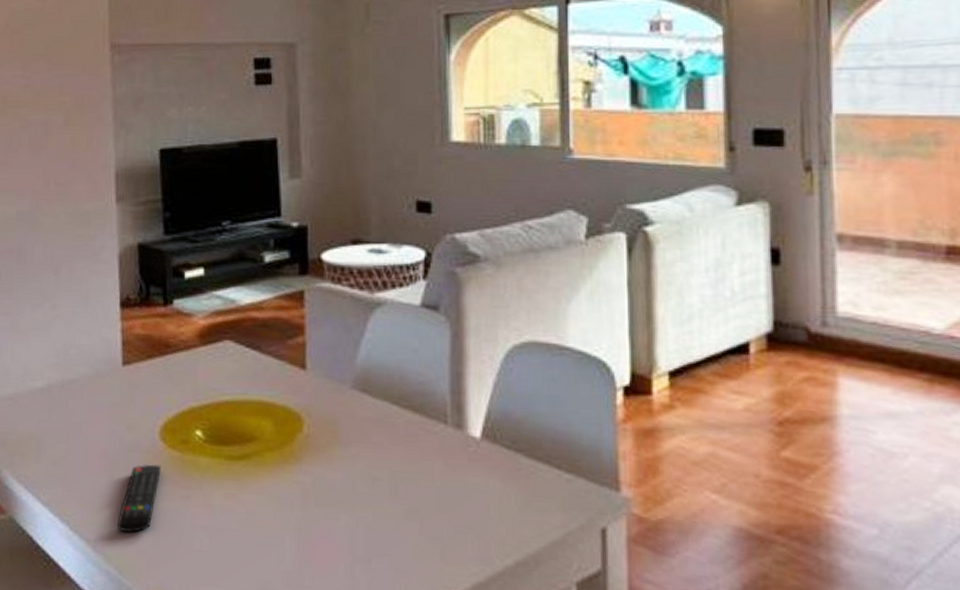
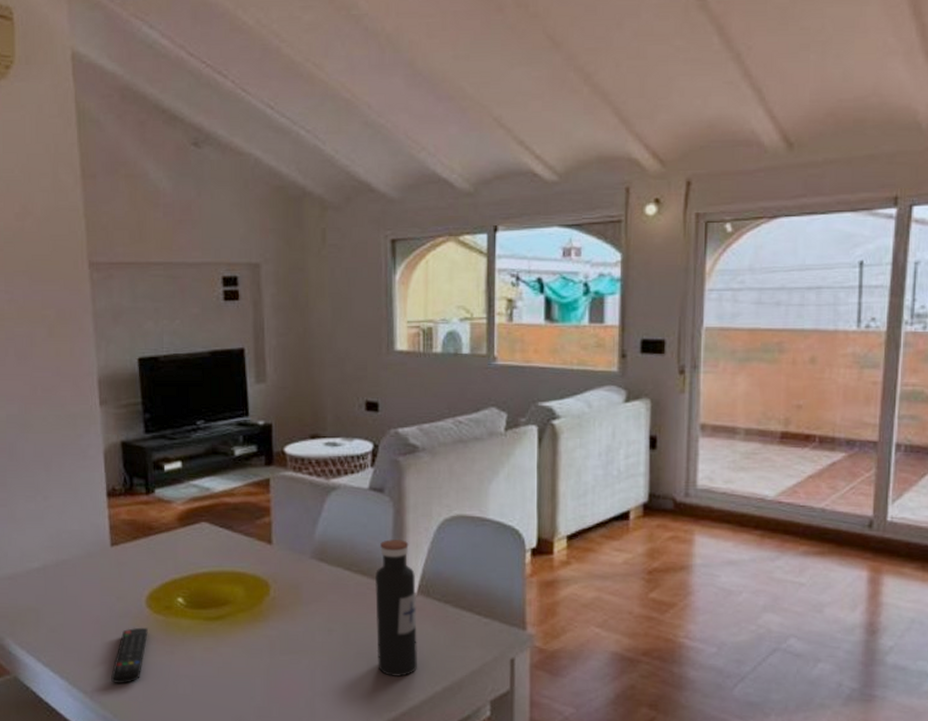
water bottle: none [429,368,482,545] -> present [375,539,417,678]

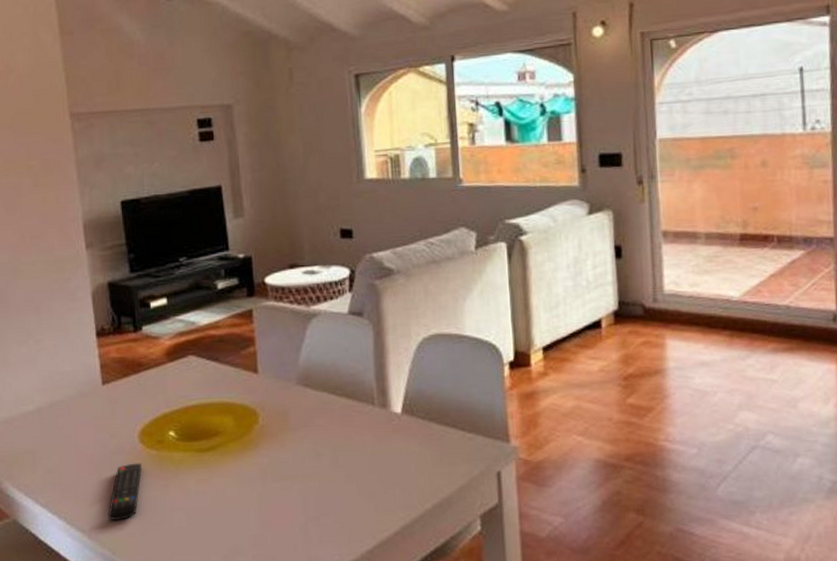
water bottle: present [375,539,417,678] -> none [360,361,406,498]

